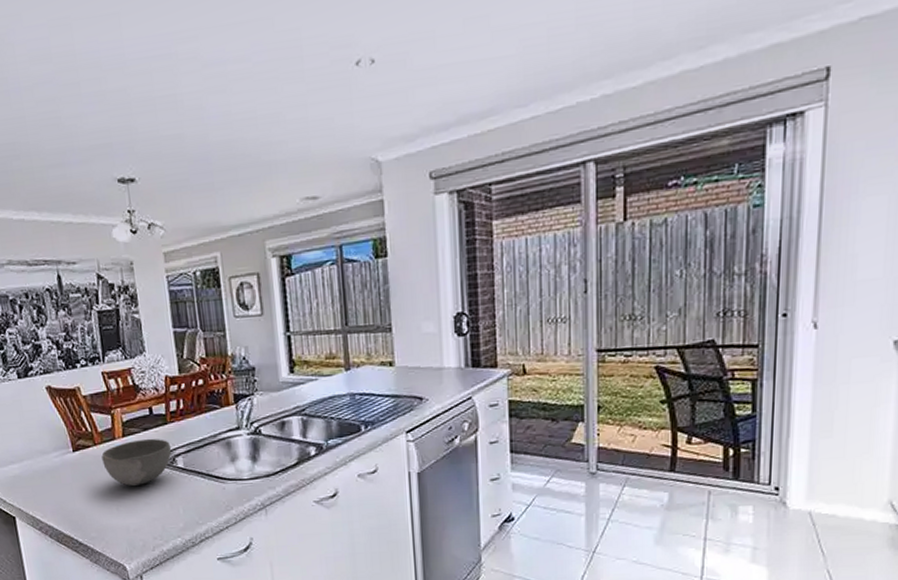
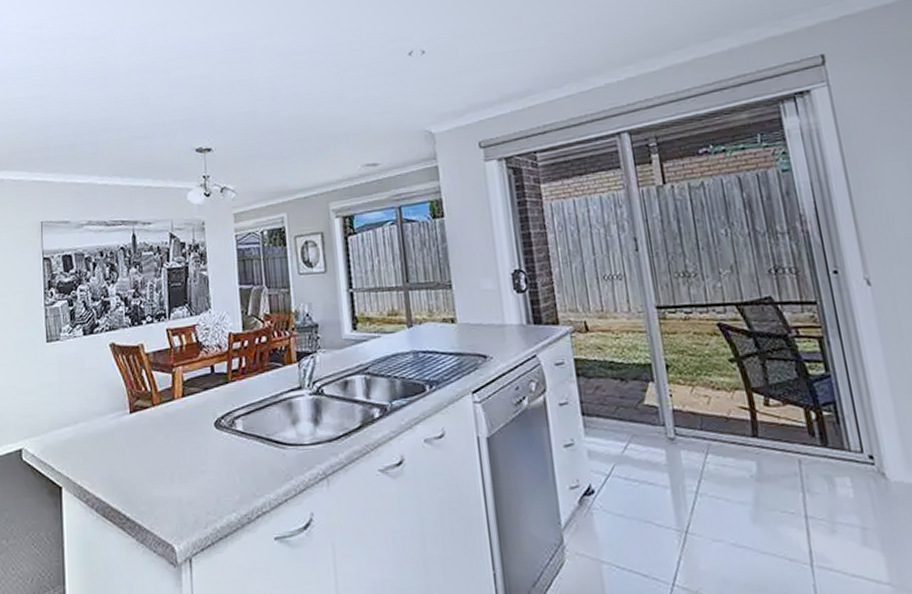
bowl: present [101,439,172,487] -> none [159,399,231,453]

